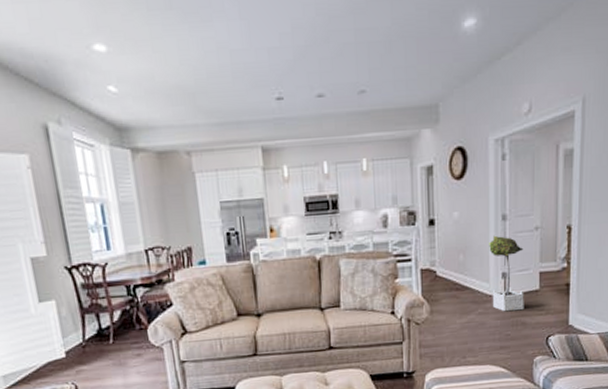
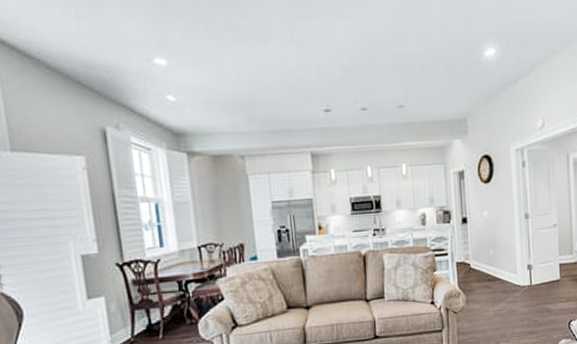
potted tree: present [489,235,524,312] -> none [515,231,548,300]

